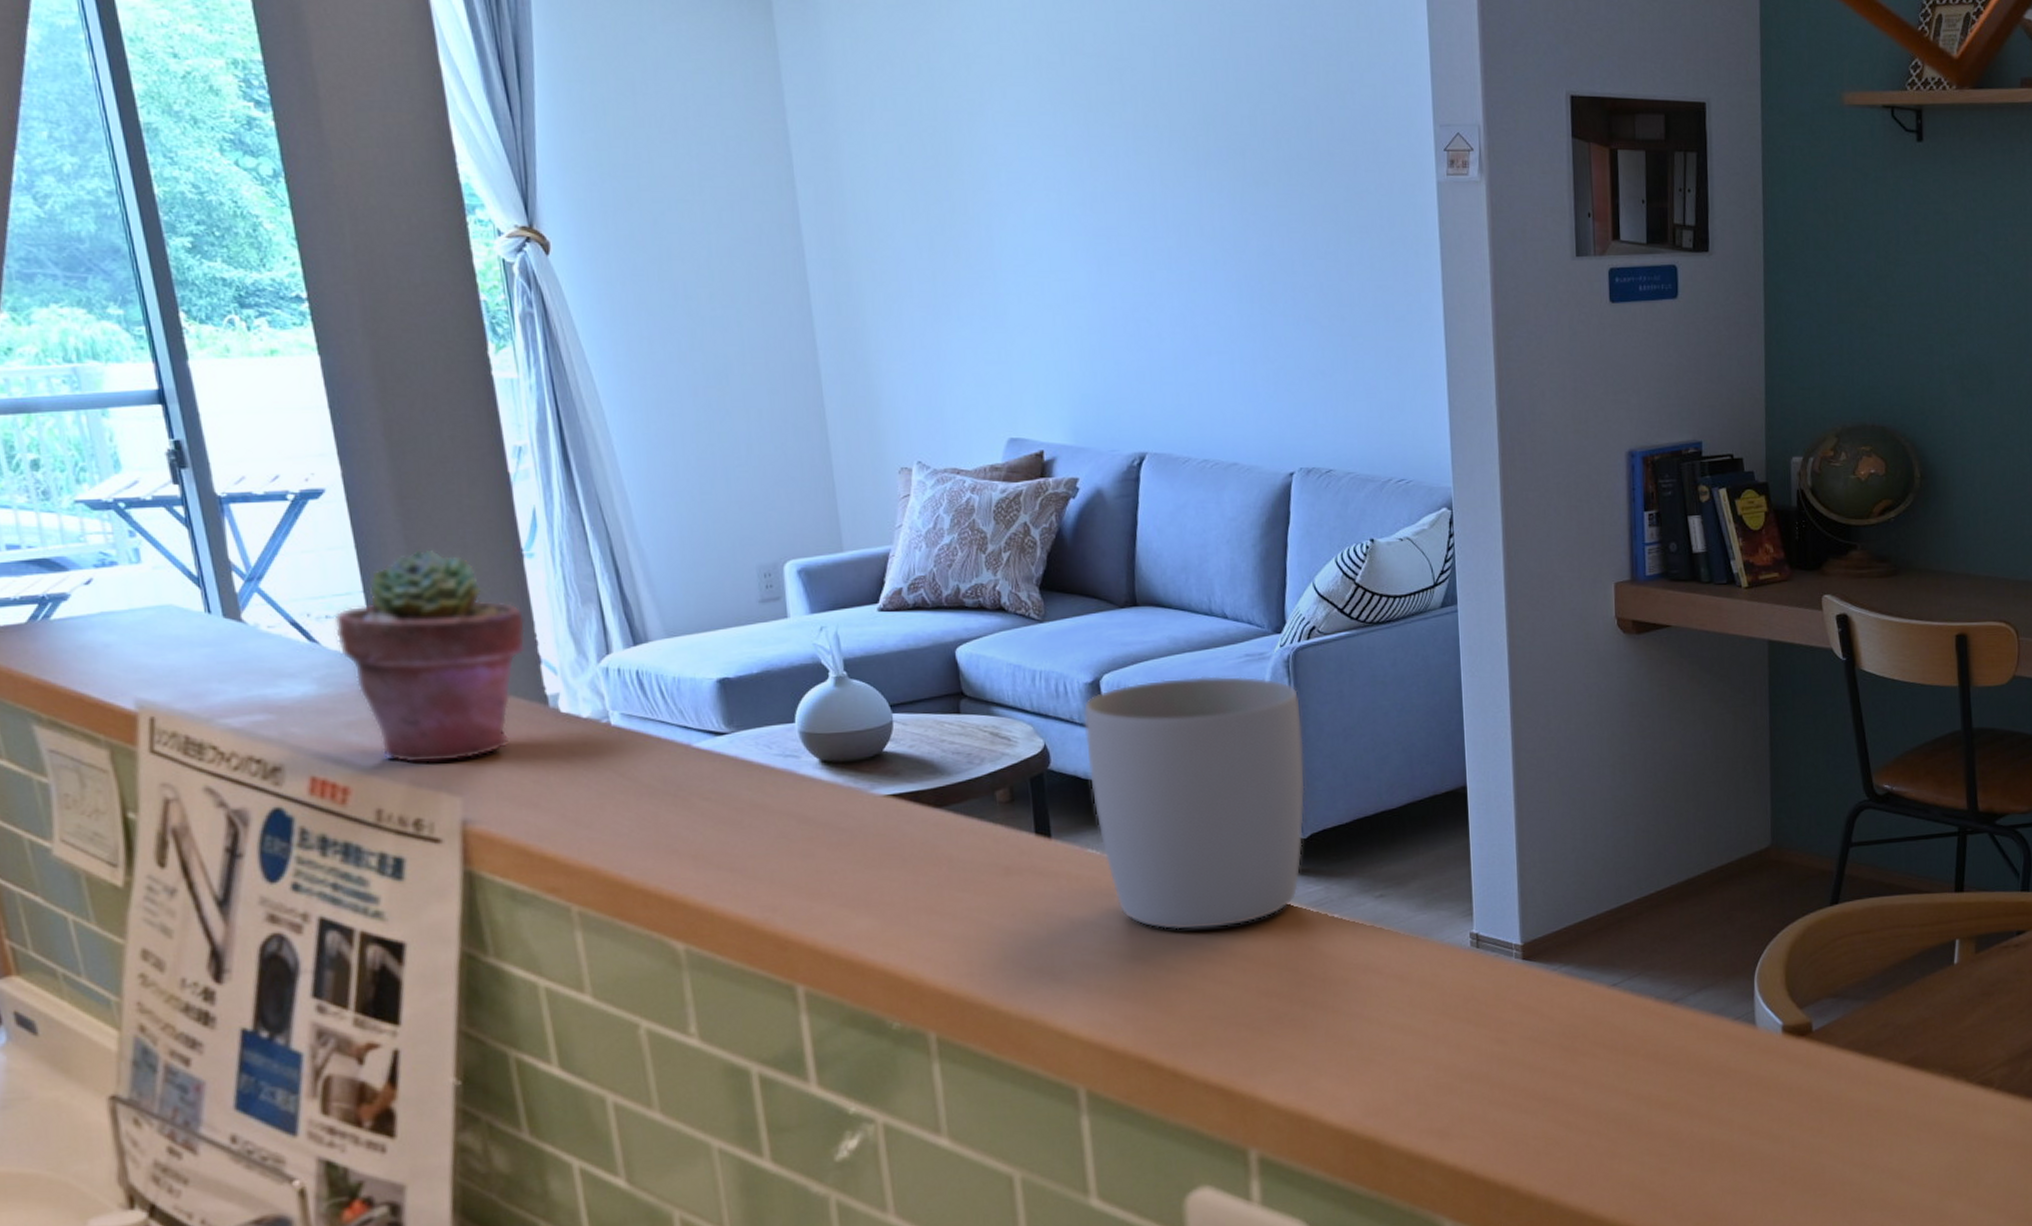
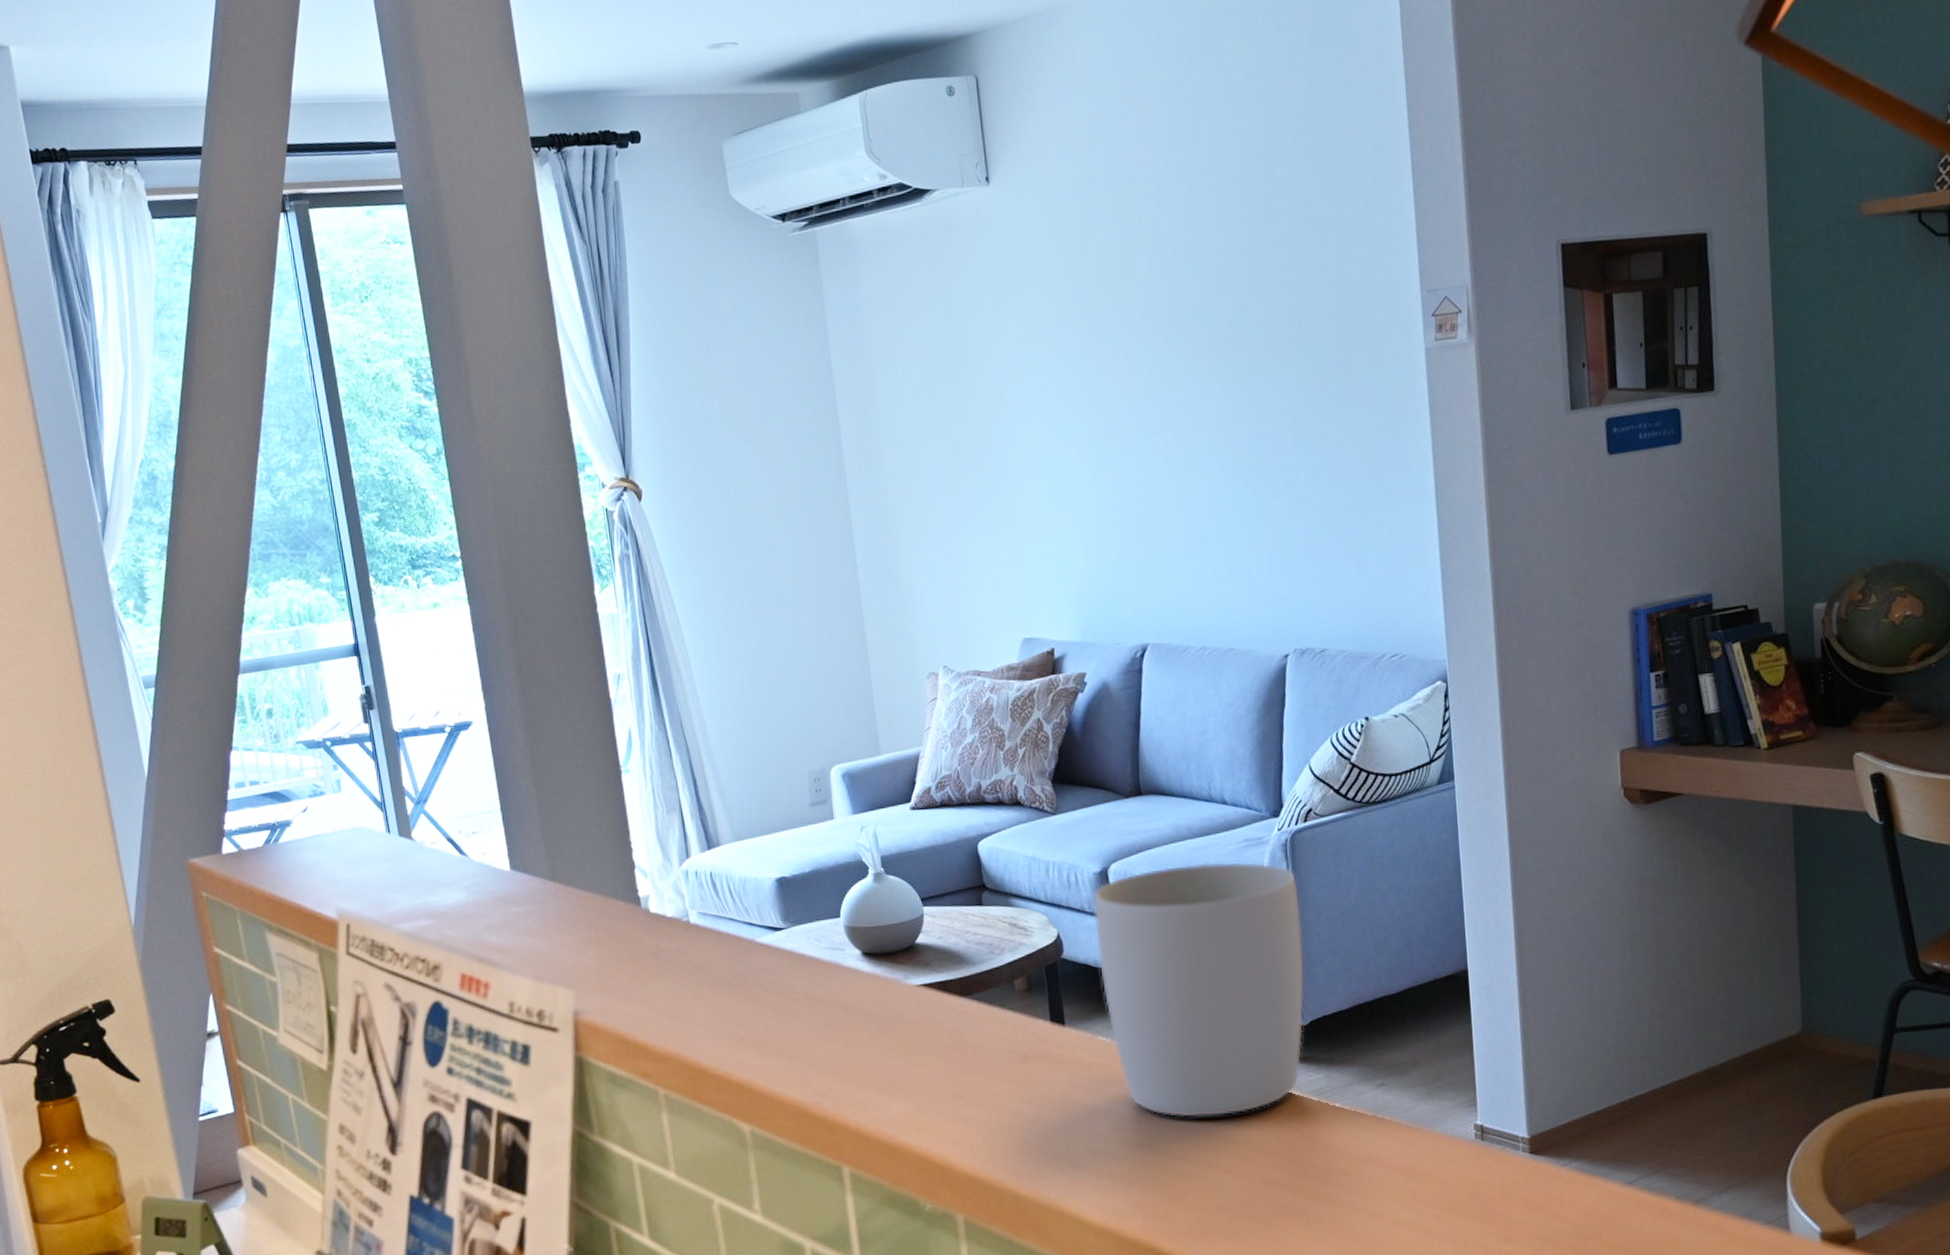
potted succulent: present [334,549,526,764] -> none [479,769,624,961]

